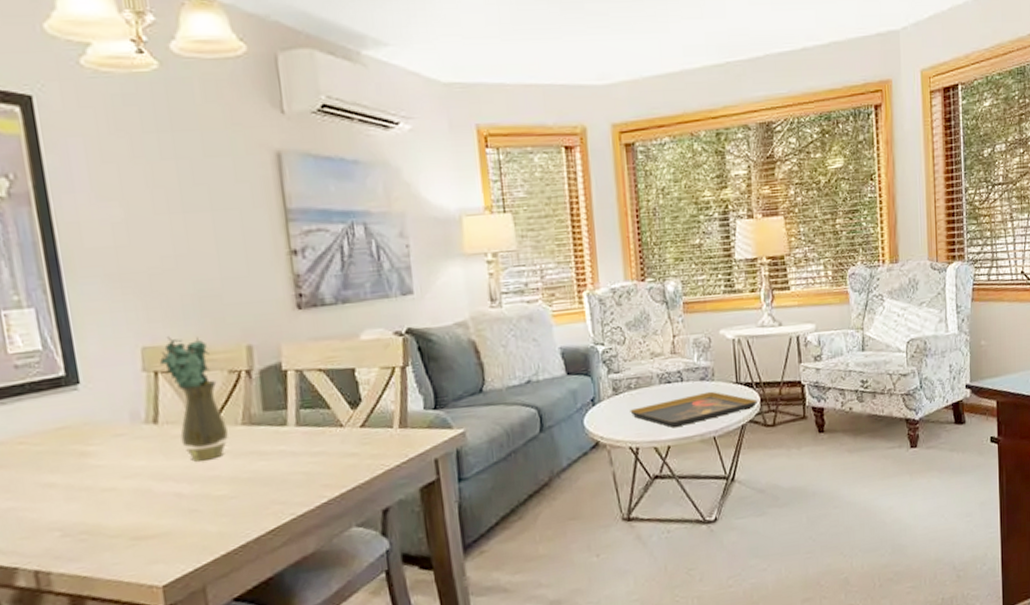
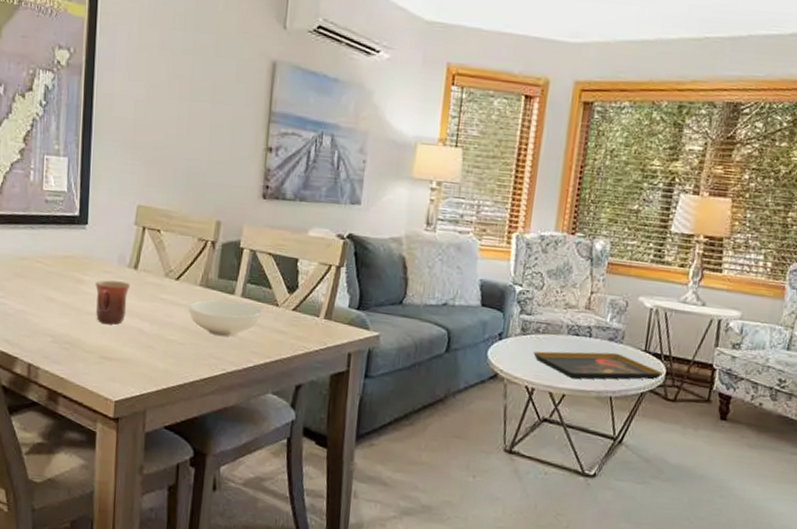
mug: none [105,441,155,498] -> present [95,280,131,325]
vase: present [159,337,228,462] -> none [148,200,188,309]
bowl: none [232,431,325,478] -> present [187,299,262,337]

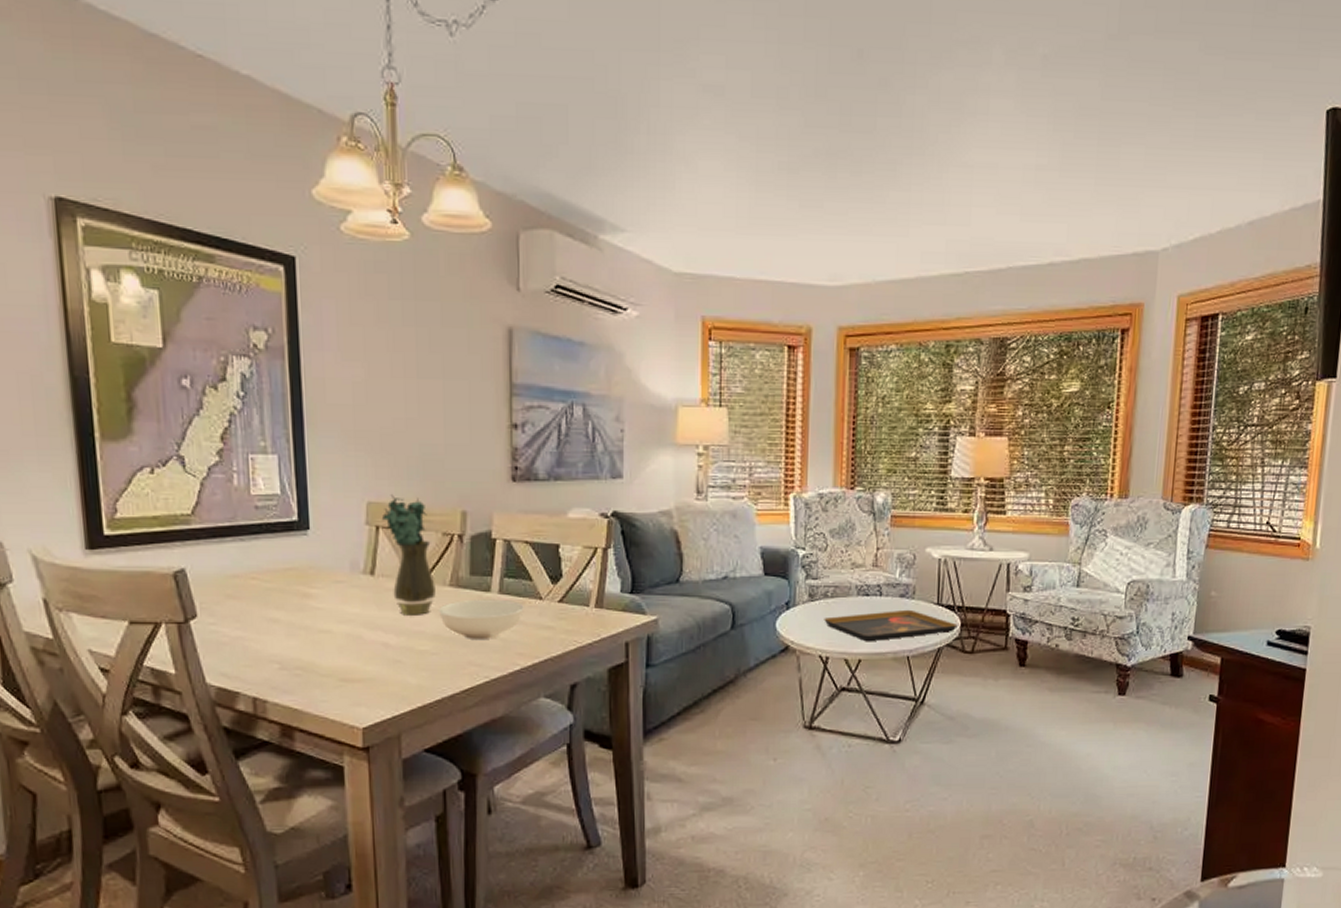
mug: present [95,280,131,325] -> none [325,591,368,641]
vase: none [148,200,188,309] -> present [381,494,436,615]

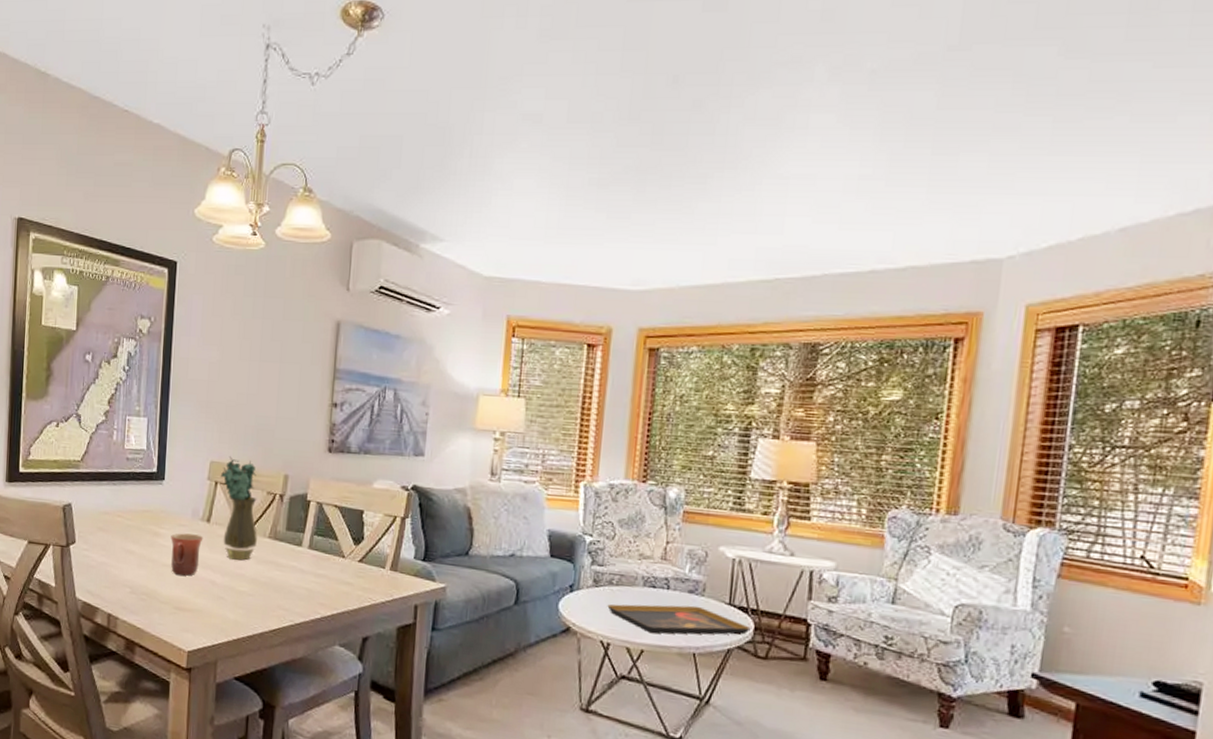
mug: none [325,591,368,641] -> present [170,533,204,576]
bowl: present [438,599,524,639] -> none [257,551,329,588]

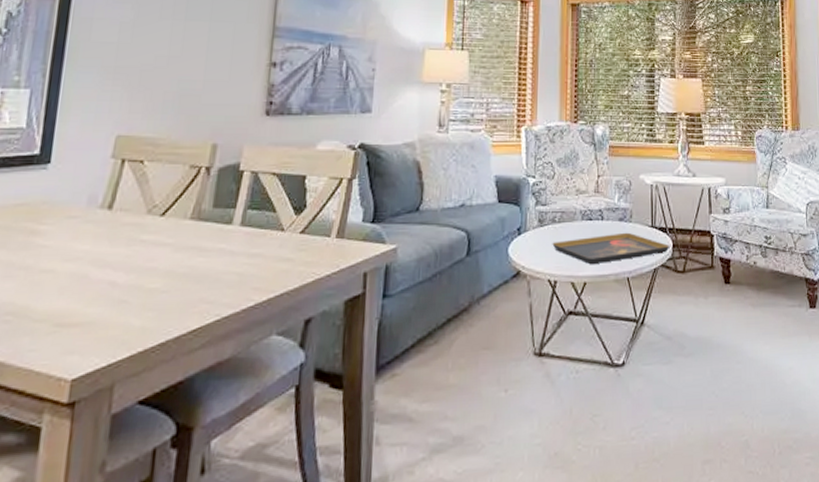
mug: present [170,533,204,576] -> none [52,226,102,281]
vase: present [220,456,257,561] -> none [128,128,177,251]

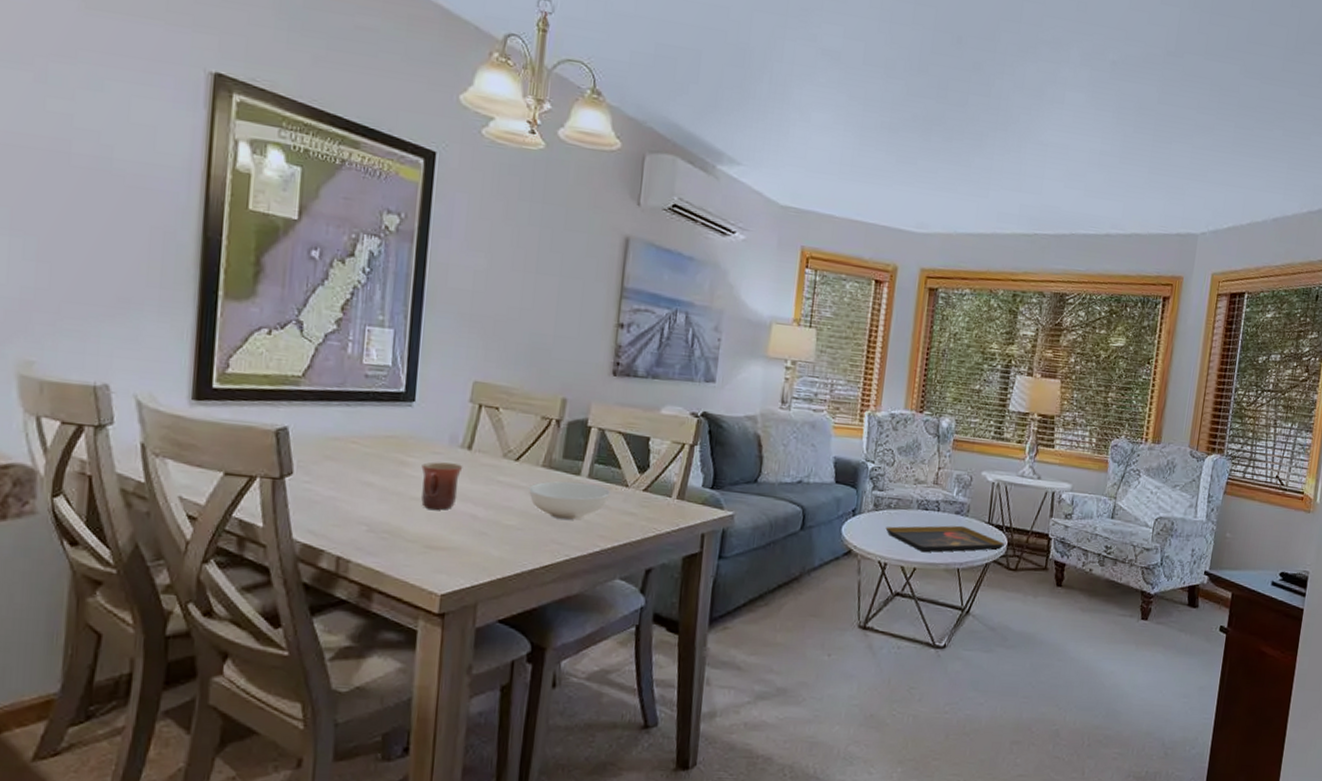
mug: none [52,226,102,281] -> present [420,461,463,510]
bowl: none [174,231,265,275] -> present [528,481,611,520]

